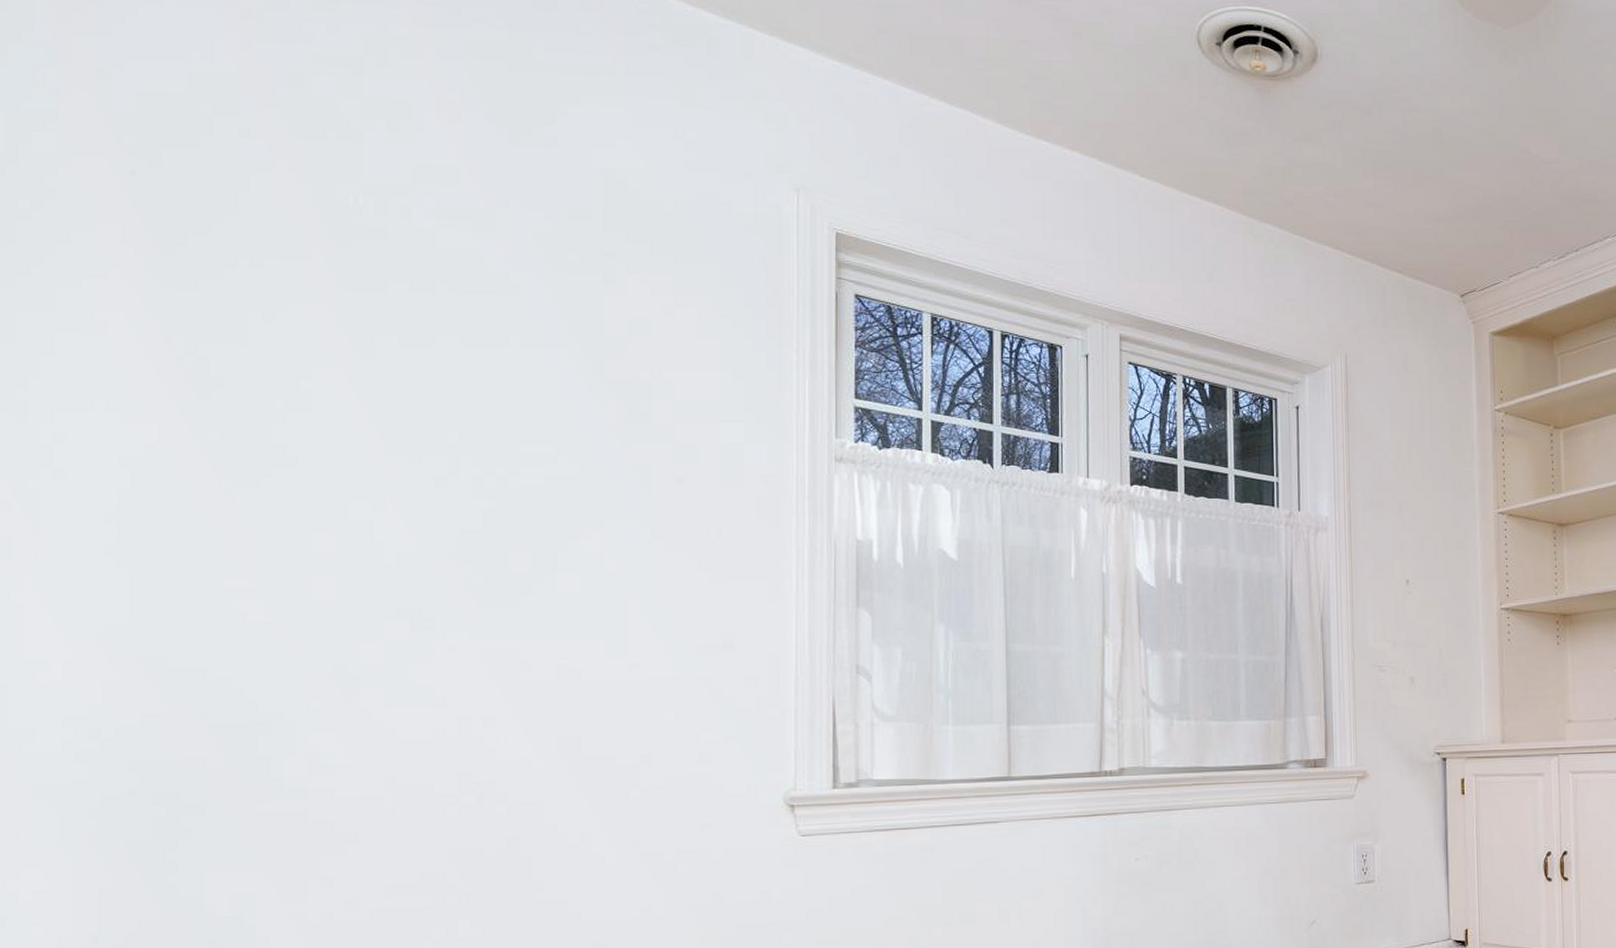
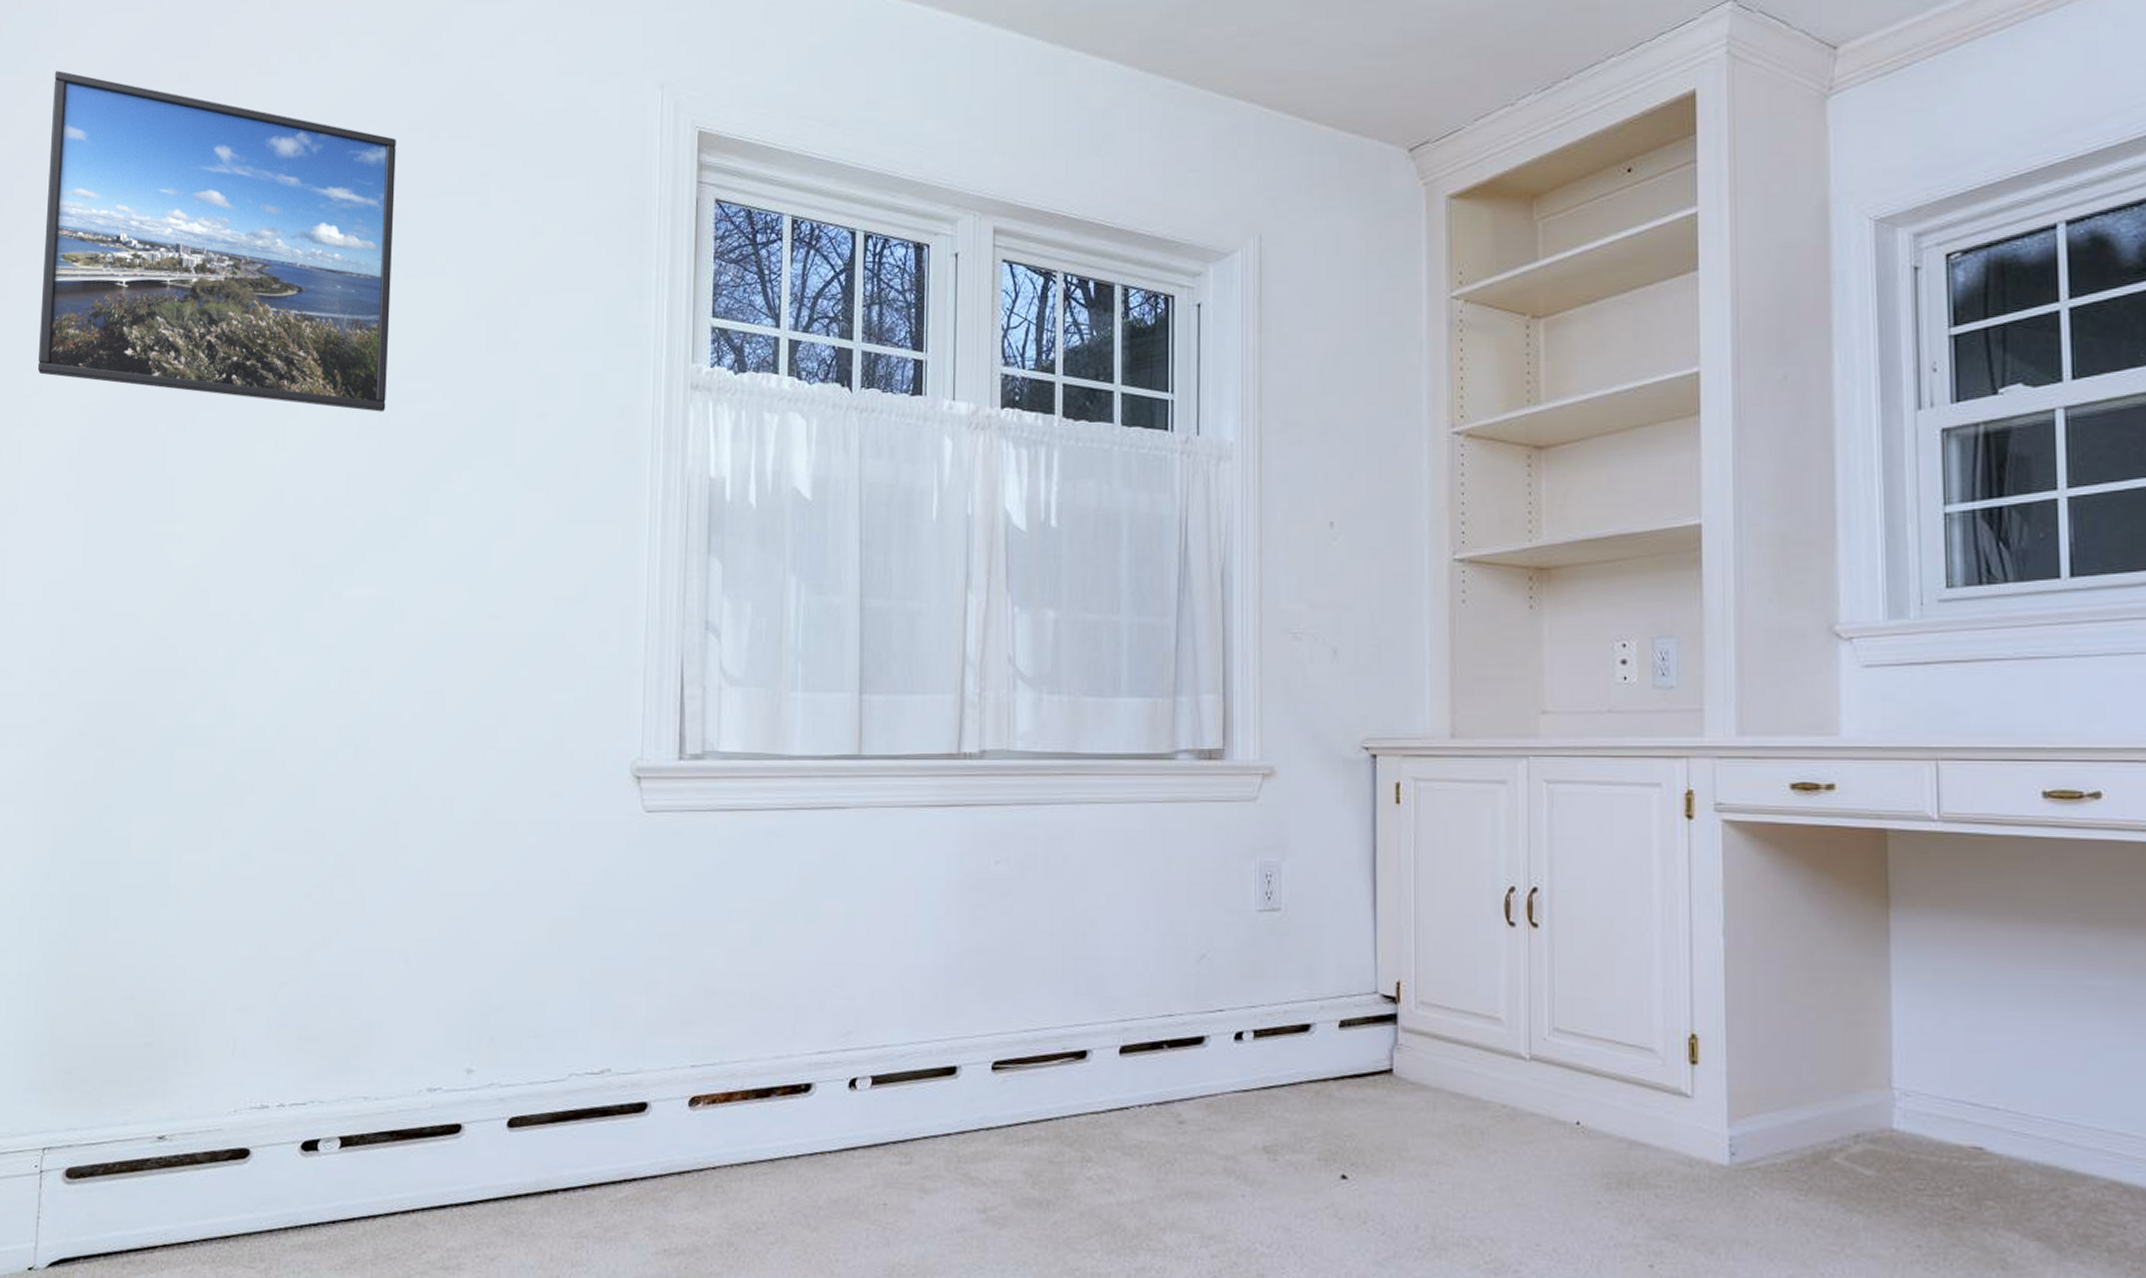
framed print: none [58,111,507,473] -> present [37,71,396,412]

